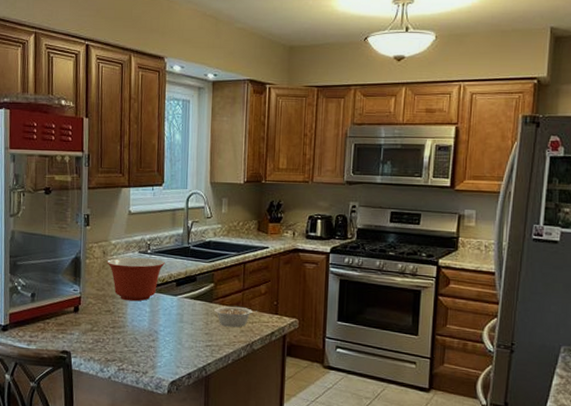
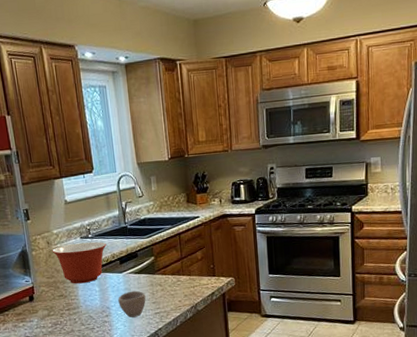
cup: none [168,317,199,347] -> present [118,290,146,318]
legume: present [214,306,258,327] -> none [158,274,198,294]

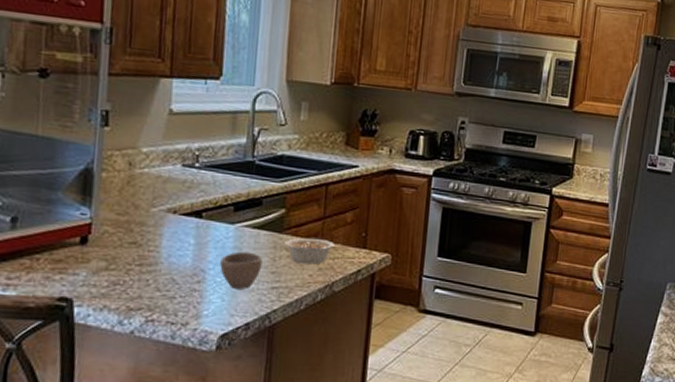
mixing bowl: present [52,241,107,284] -> none [133,171,220,231]
legume: none [158,274,198,294] -> present [285,238,342,265]

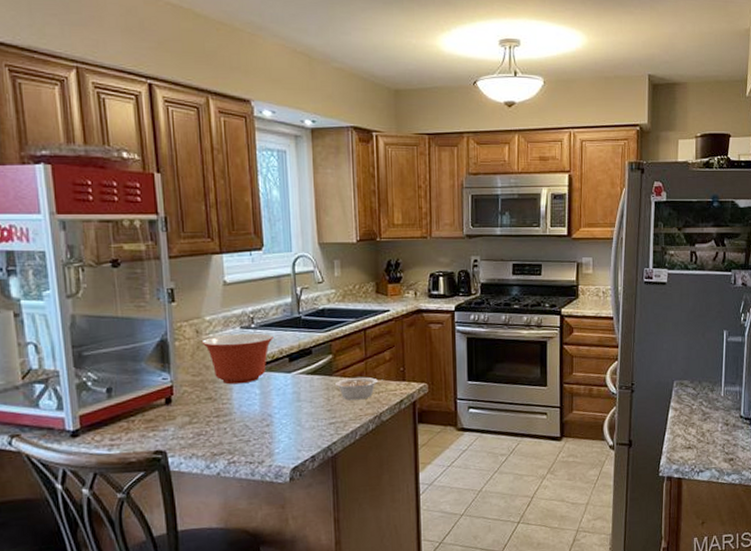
mixing bowl: none [133,171,220,231] -> present [201,333,274,385]
cup: present [220,251,263,289] -> none [283,395,319,428]

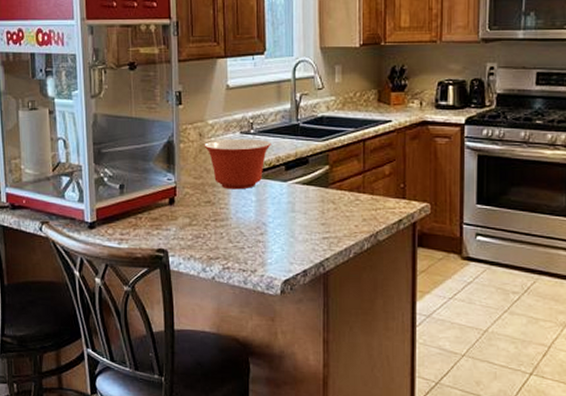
legume: present [335,377,384,400] -> none [331,191,382,216]

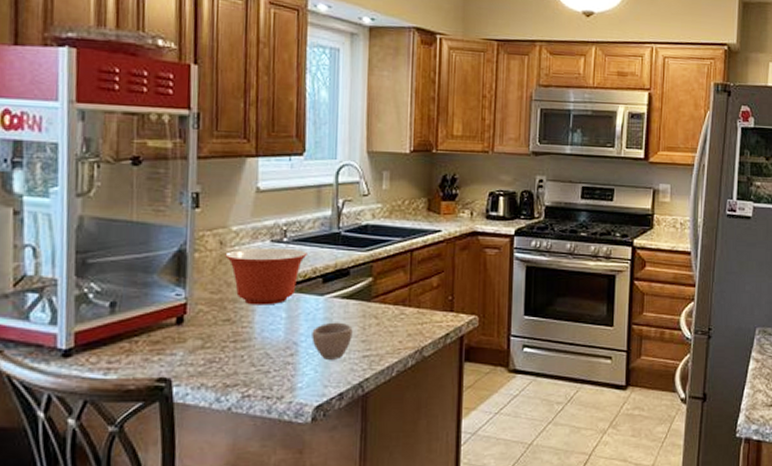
cup: none [278,206,313,240] -> present [312,322,353,360]

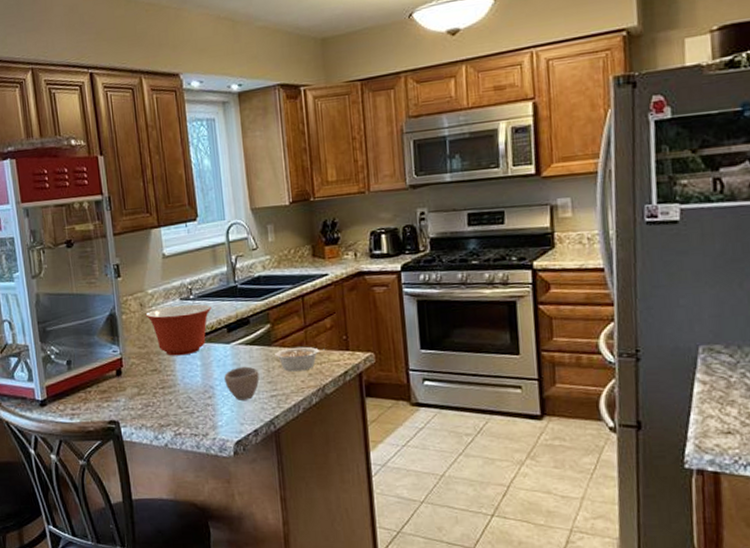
legume: none [373,304,429,331] -> present [275,346,326,372]

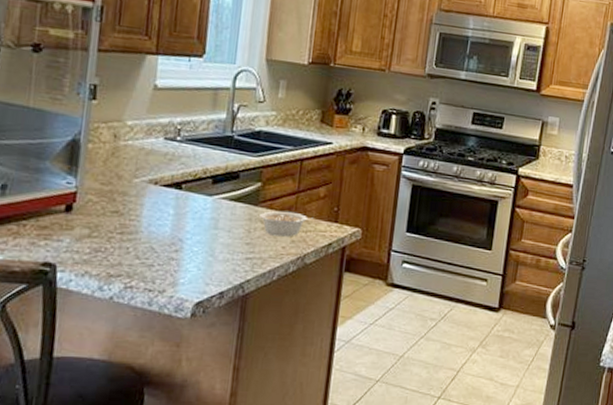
mixing bowl: present [145,304,212,356] -> none [118,144,200,201]
cup: present [224,366,260,401] -> none [197,222,238,259]

